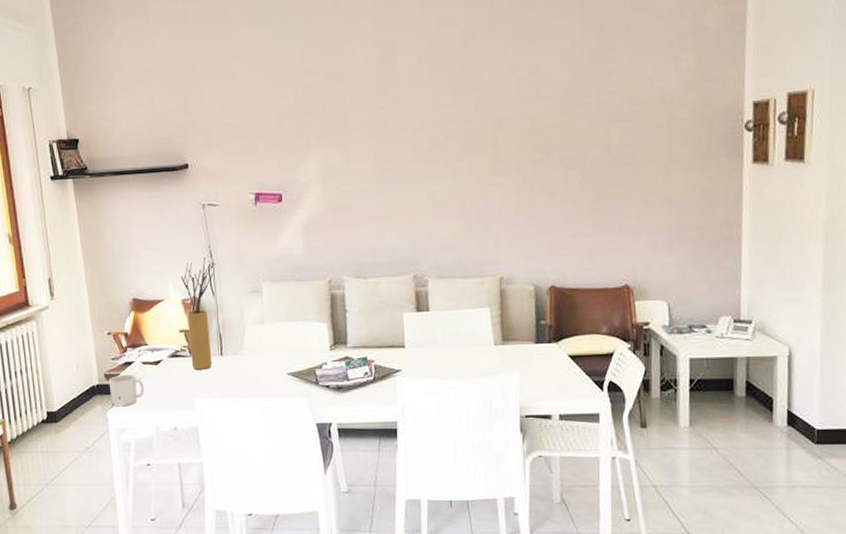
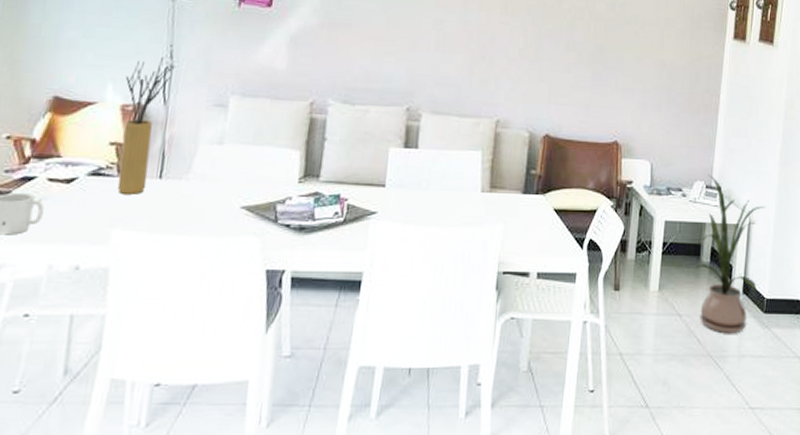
house plant: none [730,309,809,466] -> present [696,175,766,334]

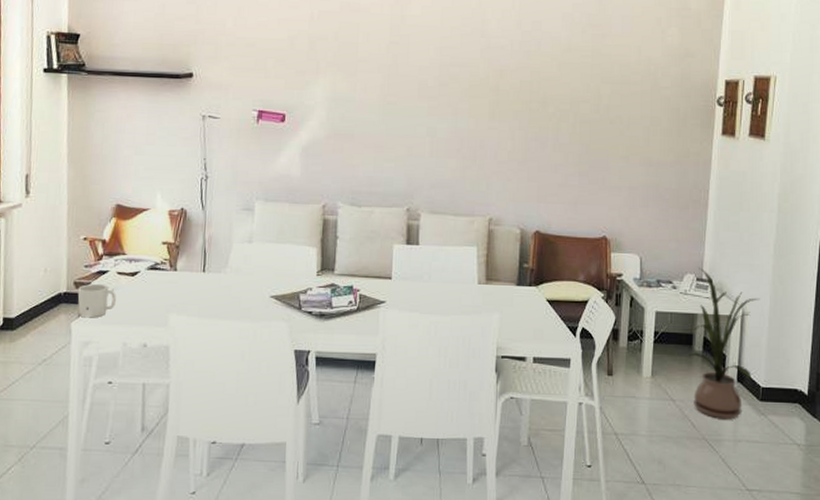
vase: present [117,56,172,194] -> none [170,168,206,285]

